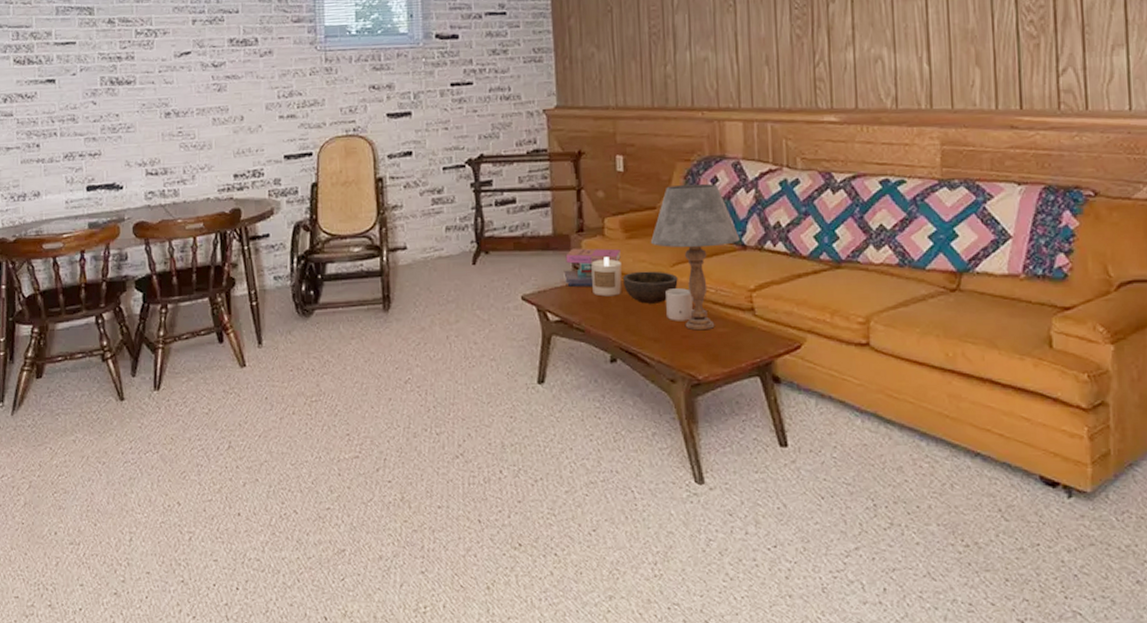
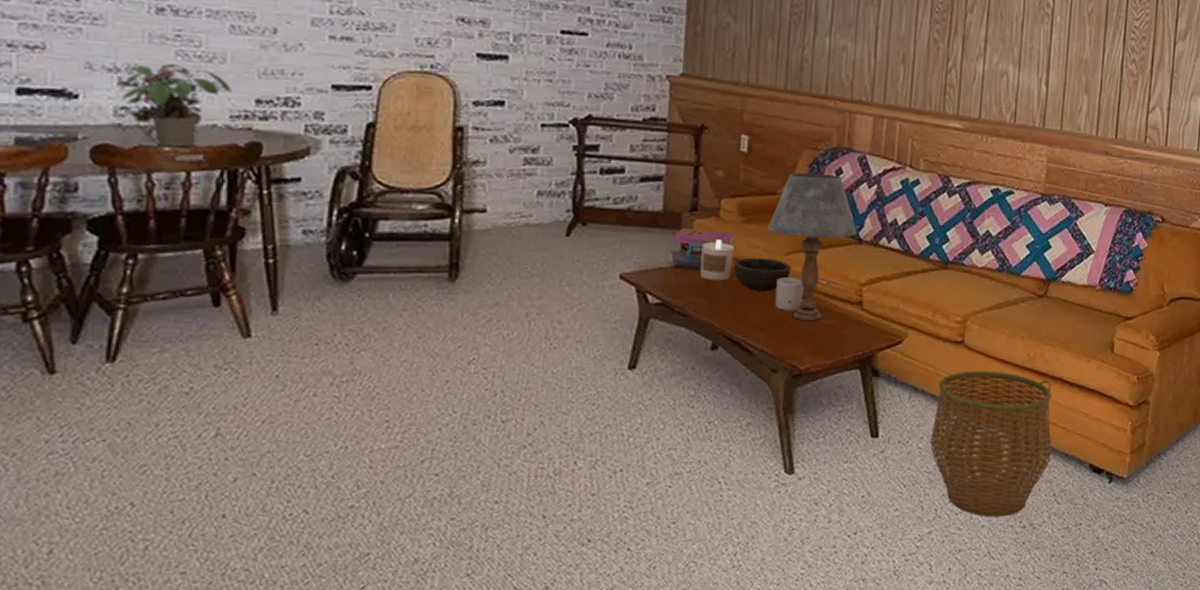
potted plant: none [148,154,217,219] -> present [121,63,231,148]
flower bouquet: none [152,158,200,213] -> present [127,68,203,137]
basket: none [844,373,990,534] -> present [929,370,1052,517]

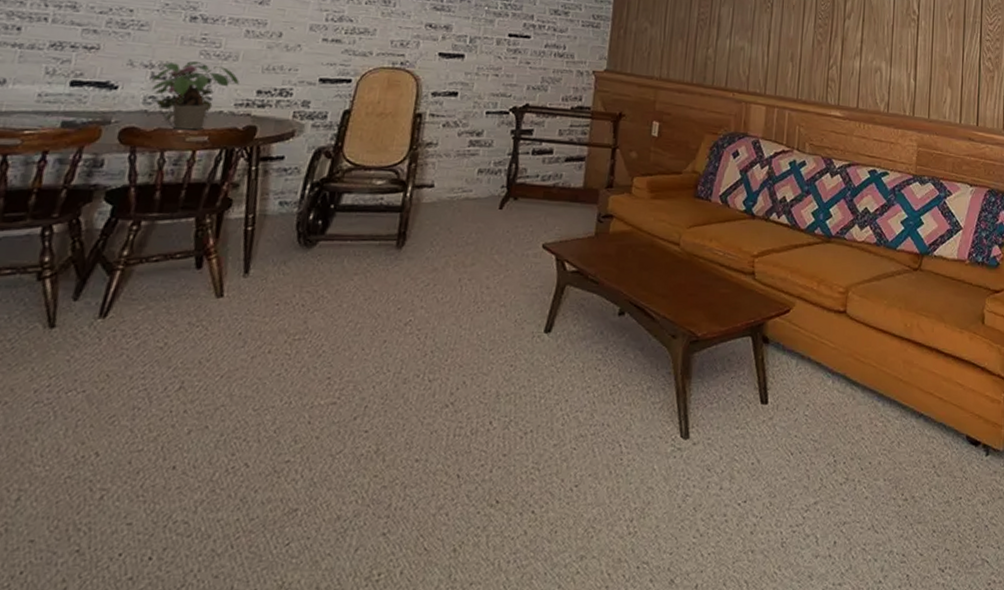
books: present [668,228,735,270] -> none [586,202,644,241]
candle: present [700,240,735,281] -> none [612,214,644,252]
bowl: present [734,257,791,292] -> none [642,230,692,262]
table lamp: present [767,172,857,322] -> none [672,154,751,290]
mug: present [774,277,804,311] -> none [677,248,703,280]
basket: present [929,370,1052,517] -> none [815,339,930,489]

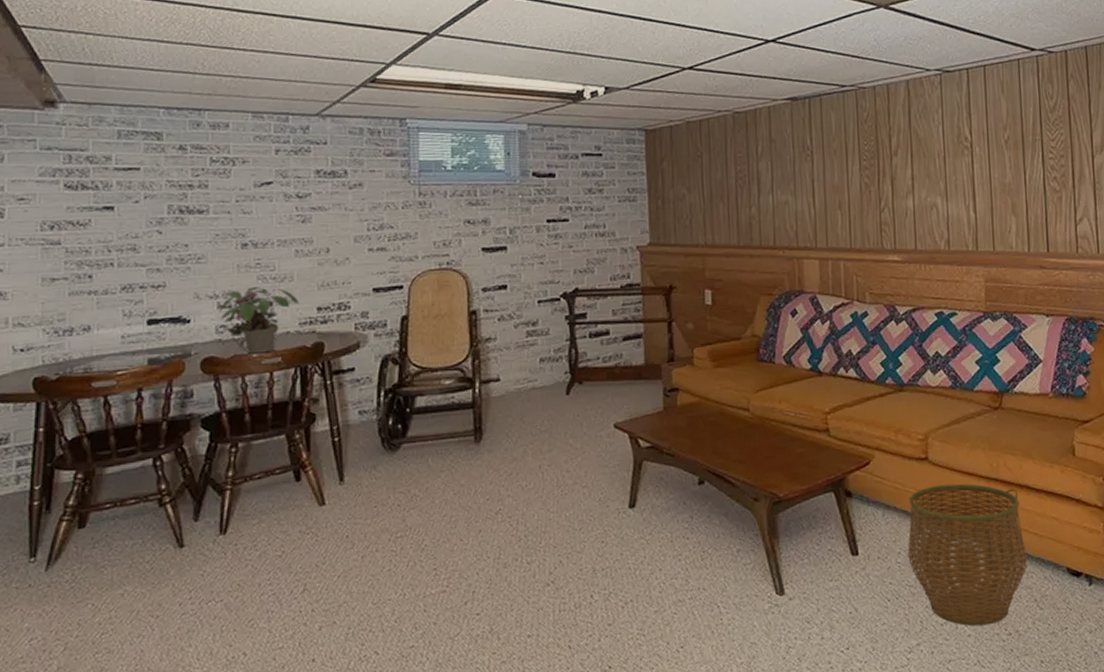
basket: none [815,339,930,489] -> present [907,483,1027,626]

